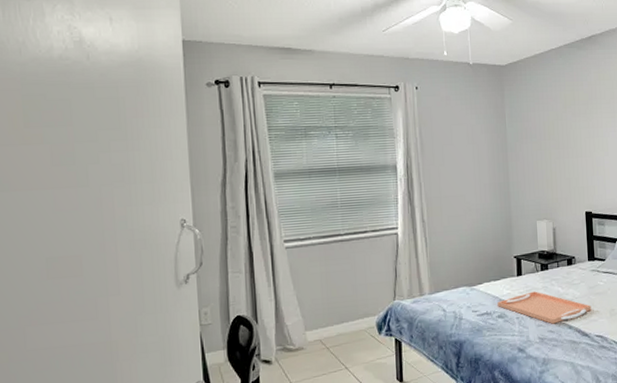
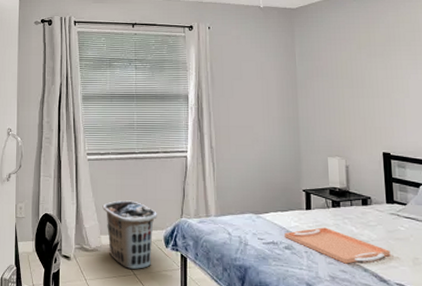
clothes hamper: none [306,288,368,363] -> present [102,200,157,269]

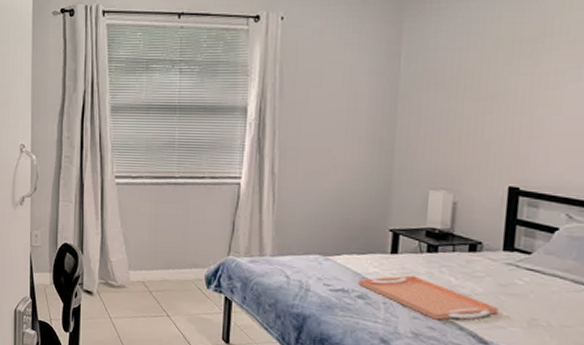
clothes hamper: present [102,200,157,269] -> none [132,232,199,310]

